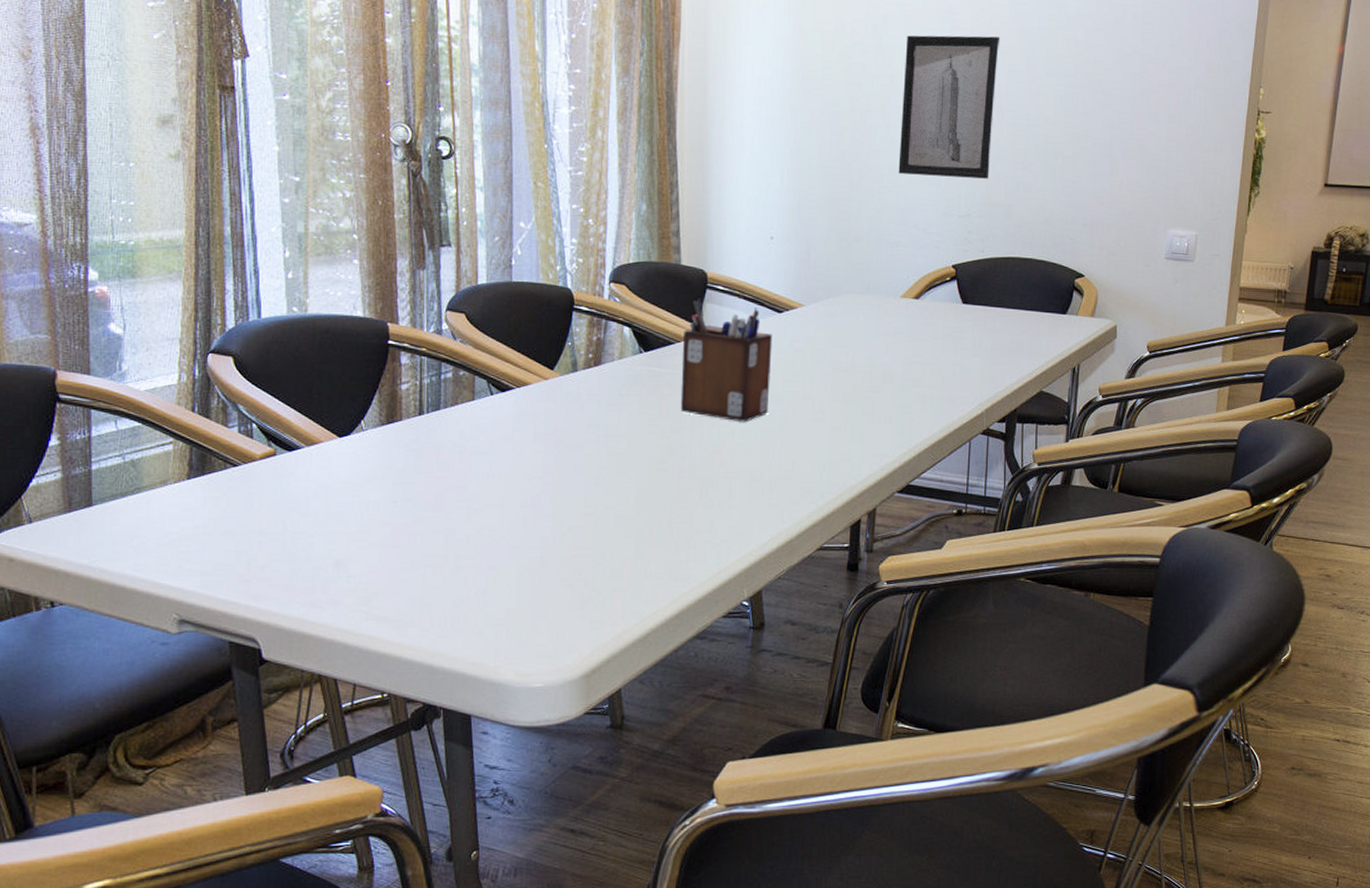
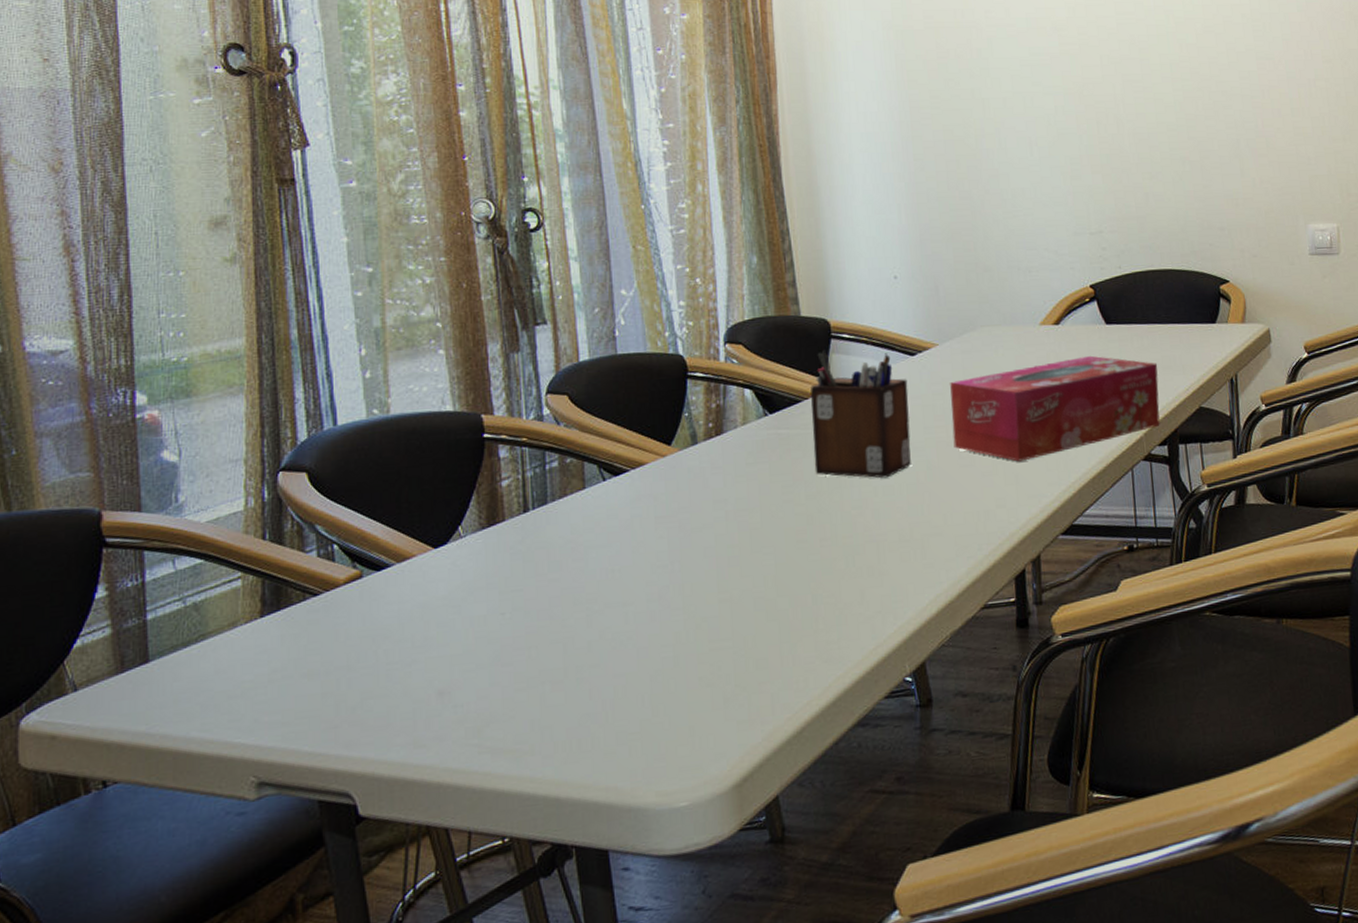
tissue box: none [808,331,1006,422] -> present [950,355,1160,462]
wall art: present [898,35,1000,179] -> none [1014,49,1117,197]

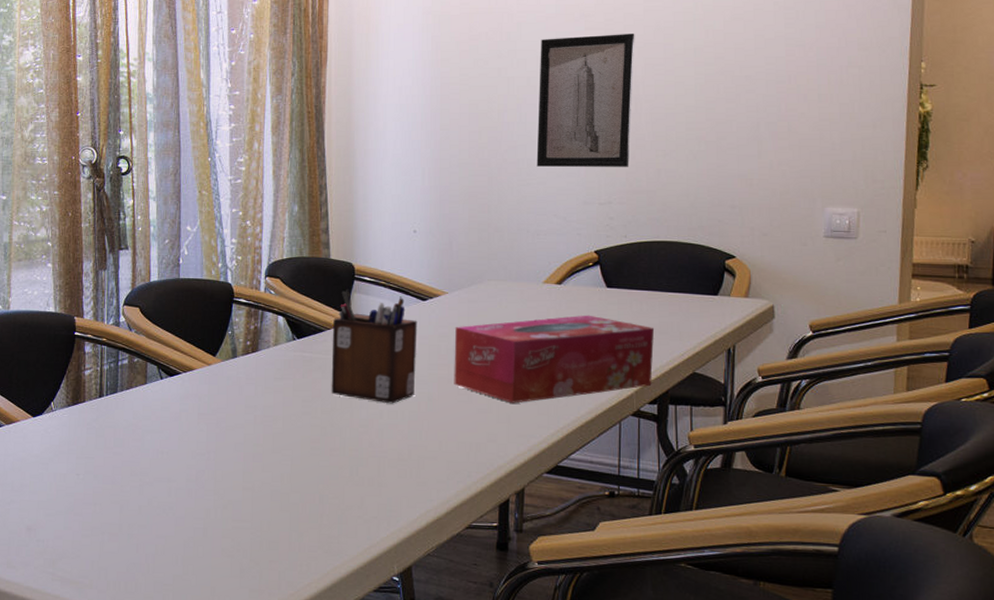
wall art: none [1014,49,1117,197] -> present [536,34,635,167]

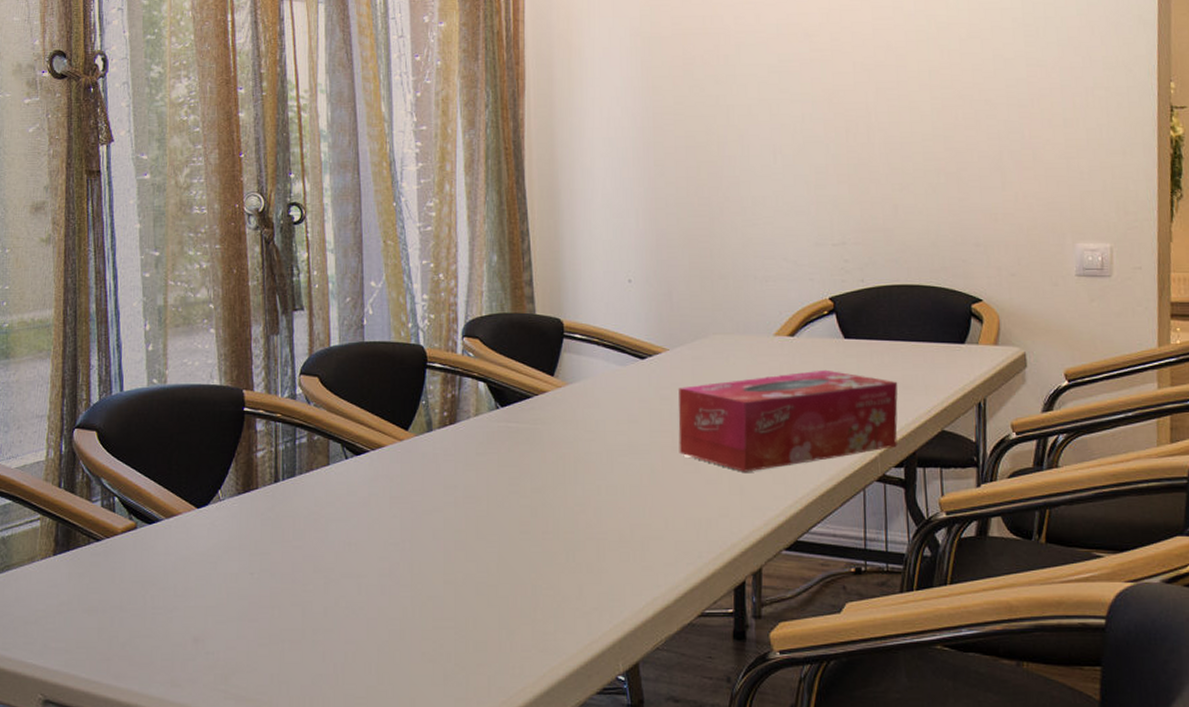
desk organizer: present [331,289,418,404] -> none [540,349,637,478]
wall art: present [536,34,635,167] -> none [761,55,865,205]

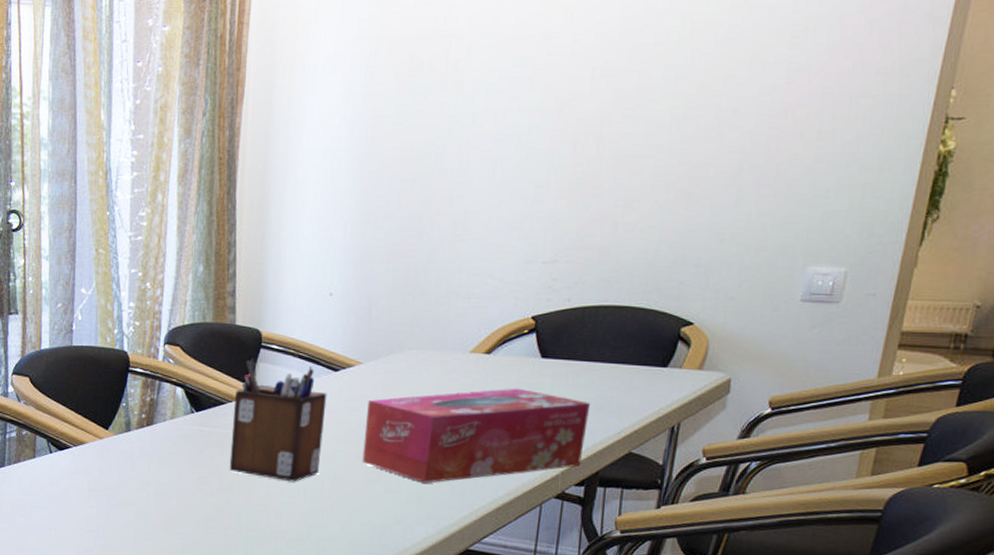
desk organizer: none [540,349,637,478] -> present [229,358,327,482]

